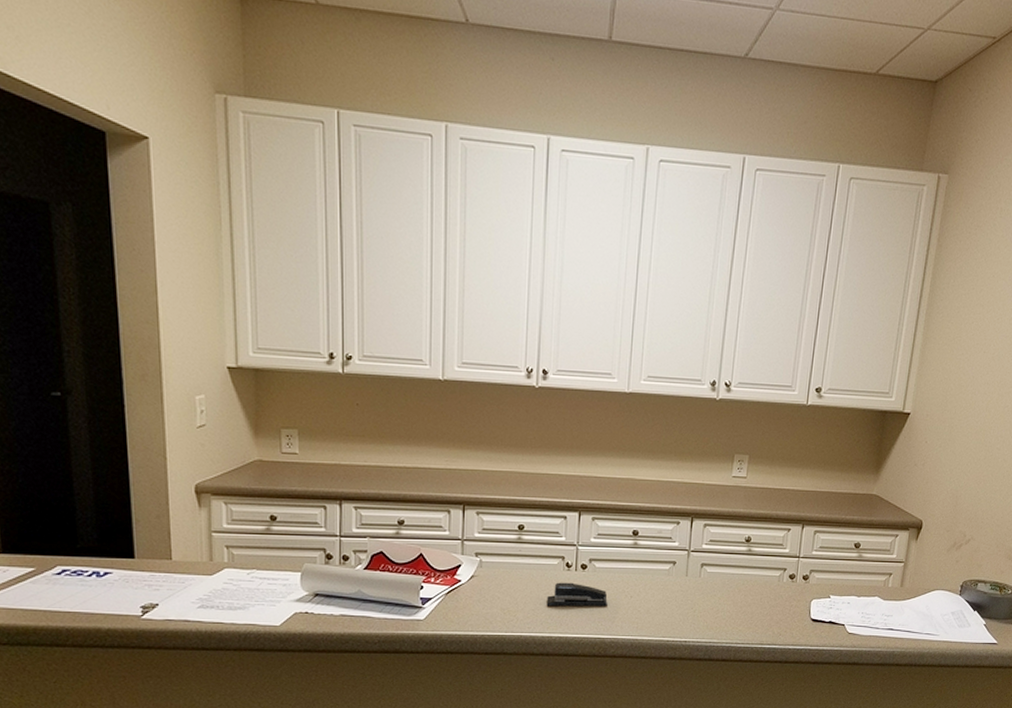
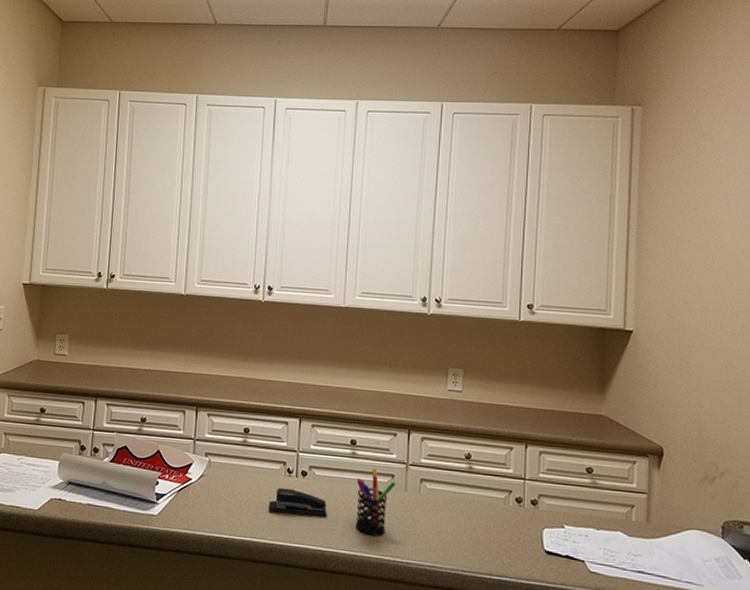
pen holder: none [636,557,677,620] -> present [356,468,396,537]

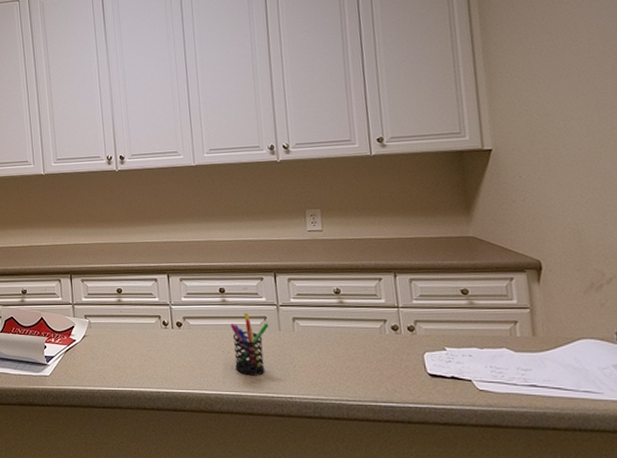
stapler: present [268,487,327,518] -> none [150,340,207,363]

